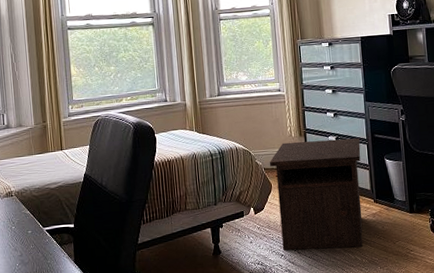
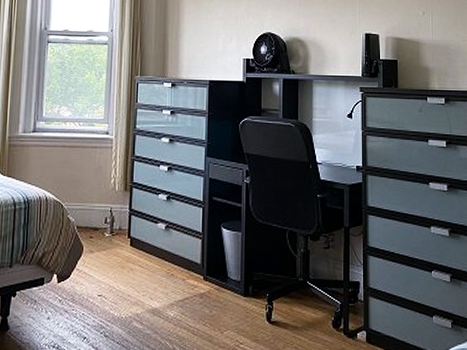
nightstand: present [270,138,363,250] -> none [84,197,195,334]

